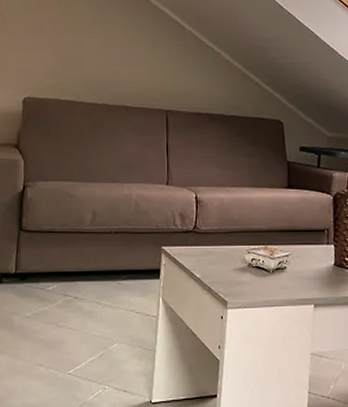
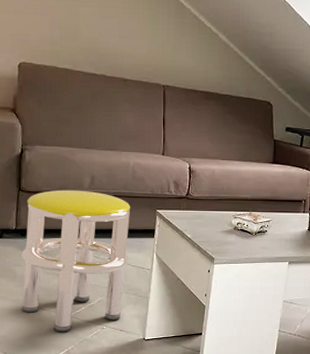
stool: none [18,227,134,393] -> present [21,190,131,332]

